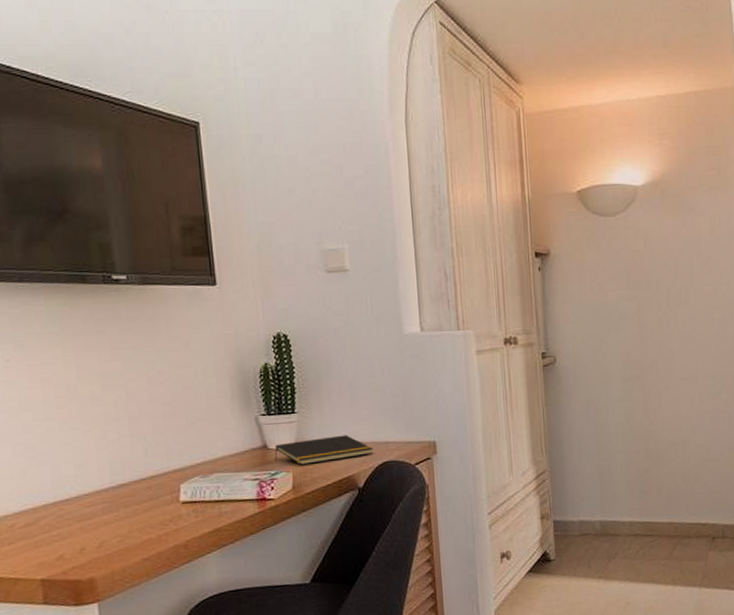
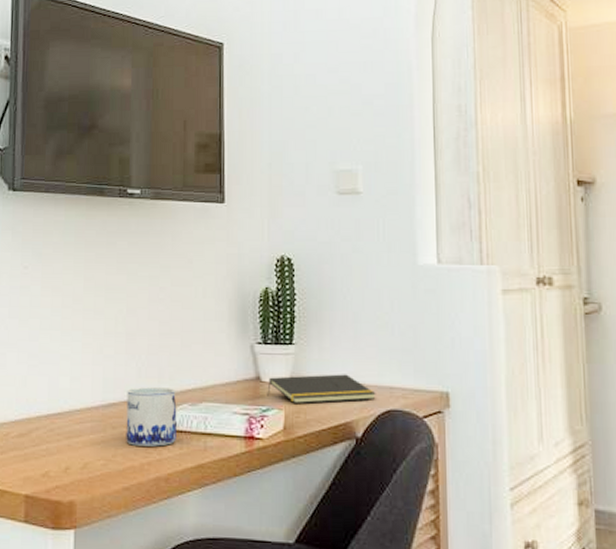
mug: none [136,463,191,520] -> present [126,387,178,447]

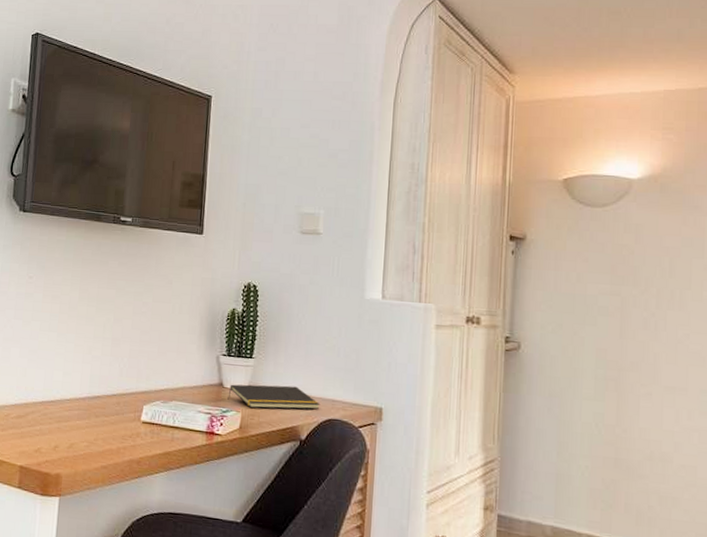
mug: present [126,387,178,447] -> none [106,384,151,435]

